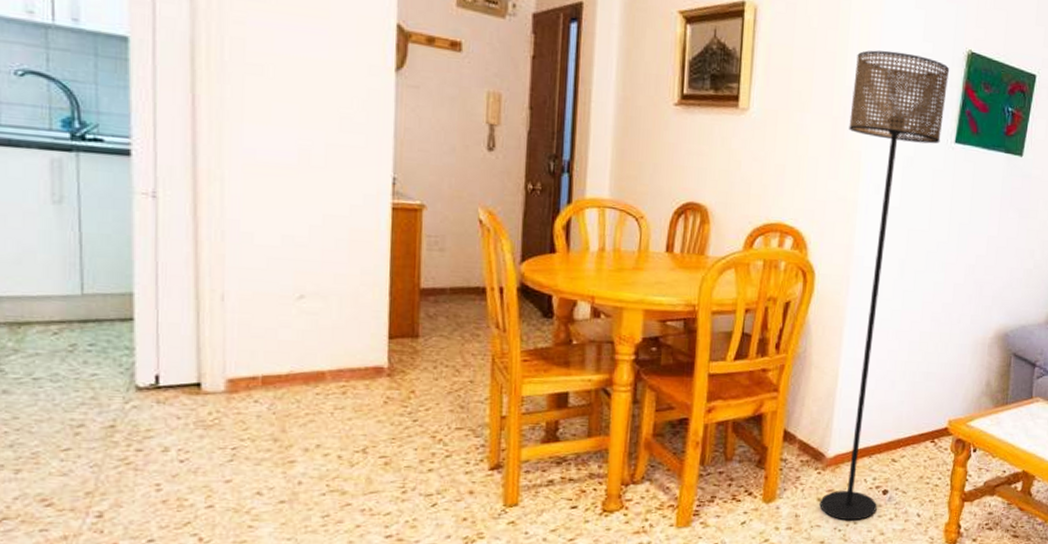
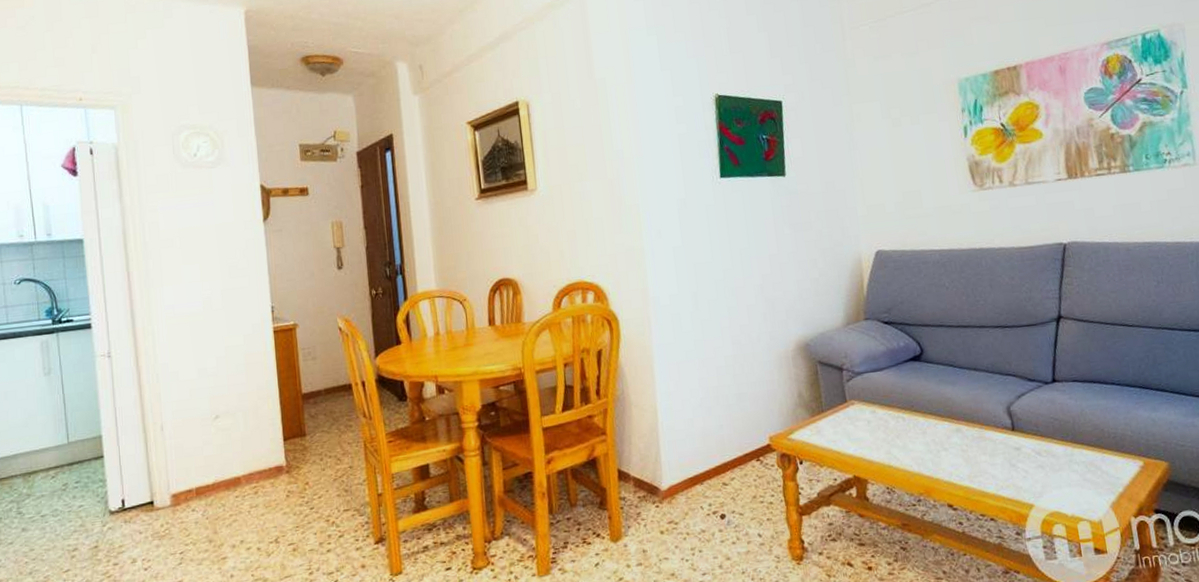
floor lamp: present [819,50,950,521] -> none [619,109,718,550]

